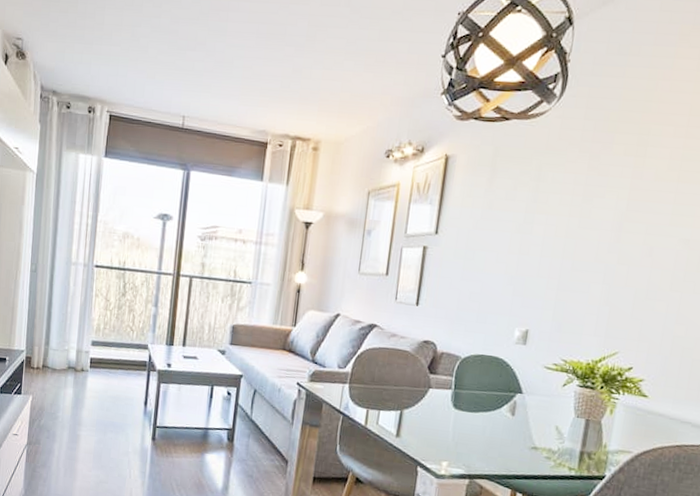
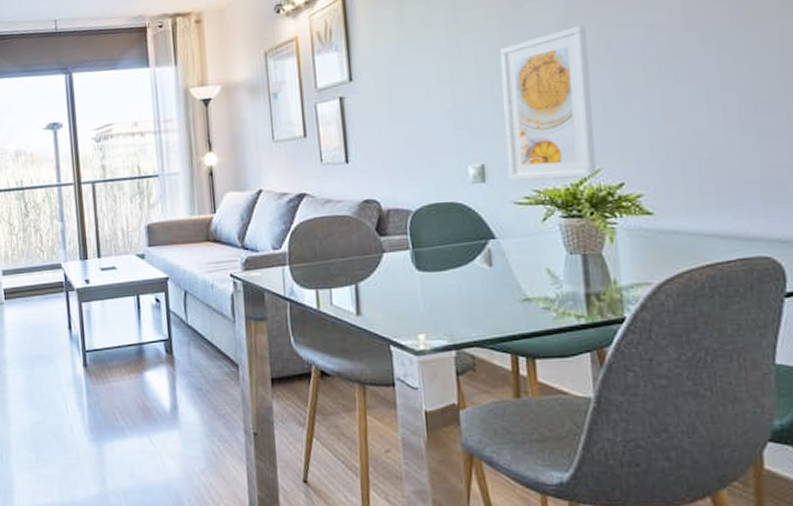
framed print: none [545,227,637,359] -> present [499,24,597,181]

